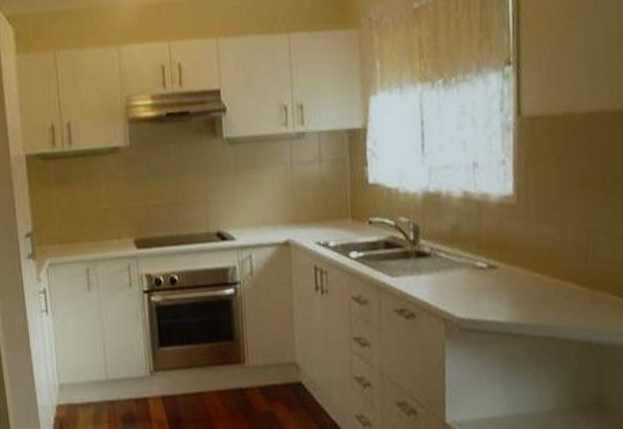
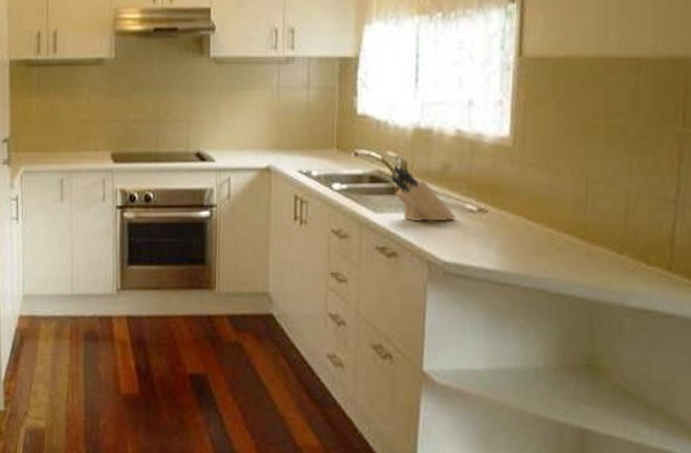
knife block: none [405,230,468,282] -> present [391,165,457,221]

